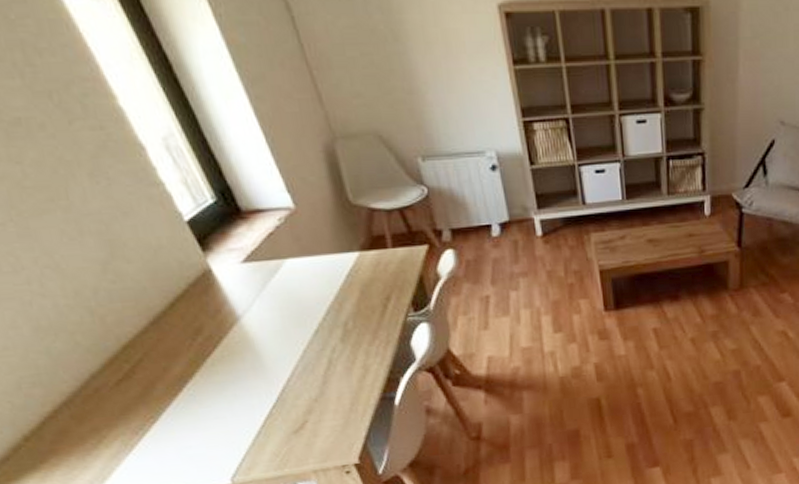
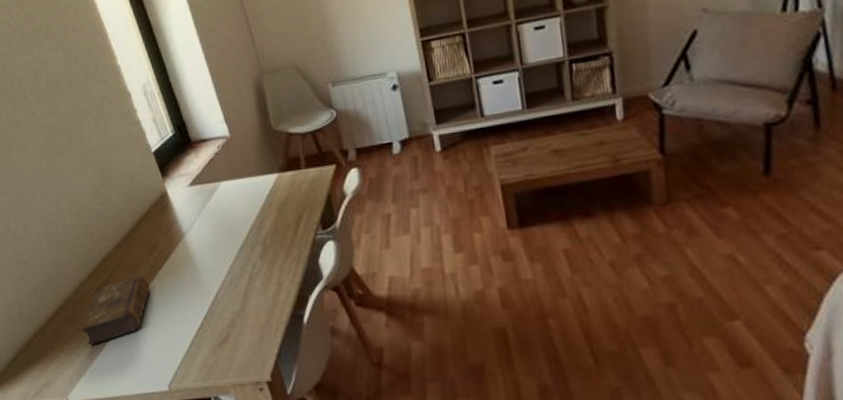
book: none [96,364,197,444] -> present [80,276,150,344]

